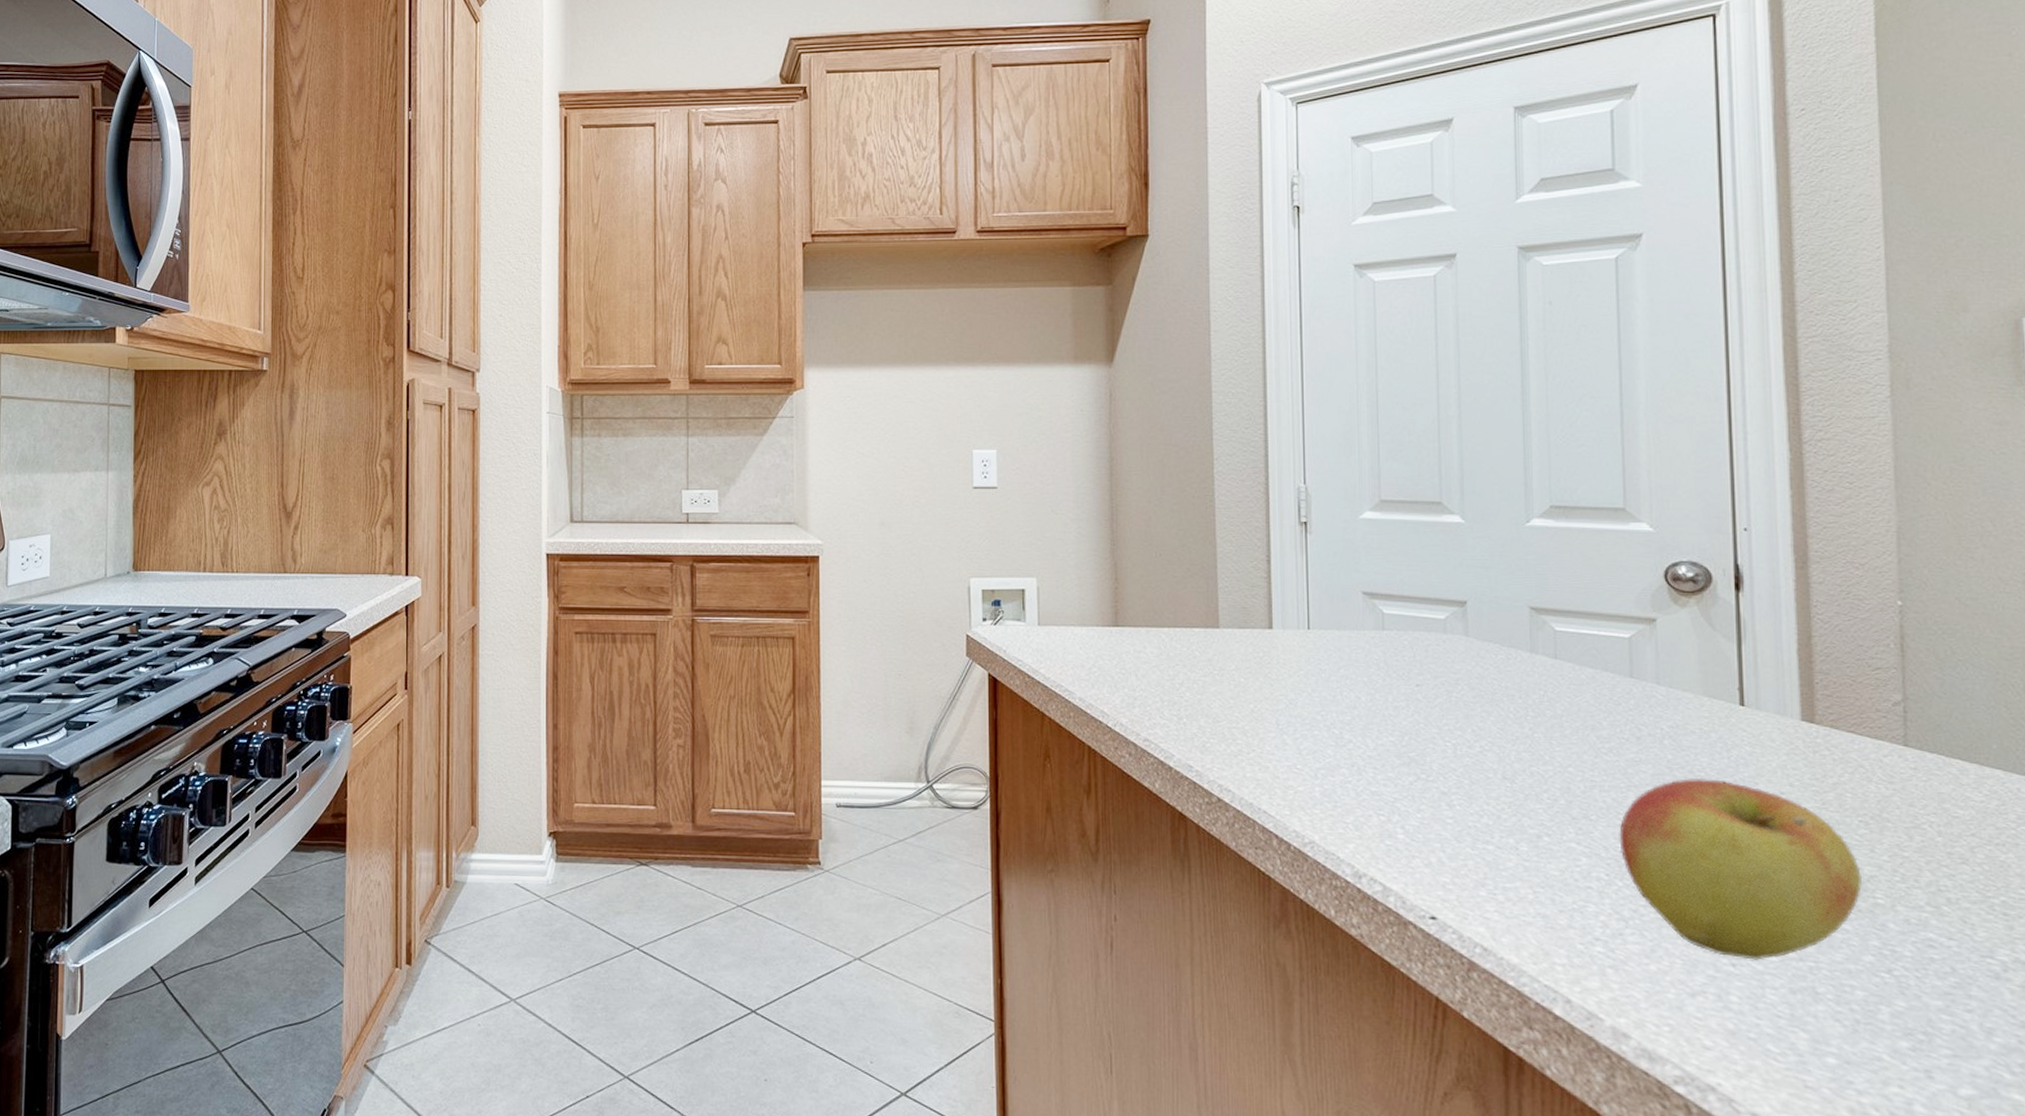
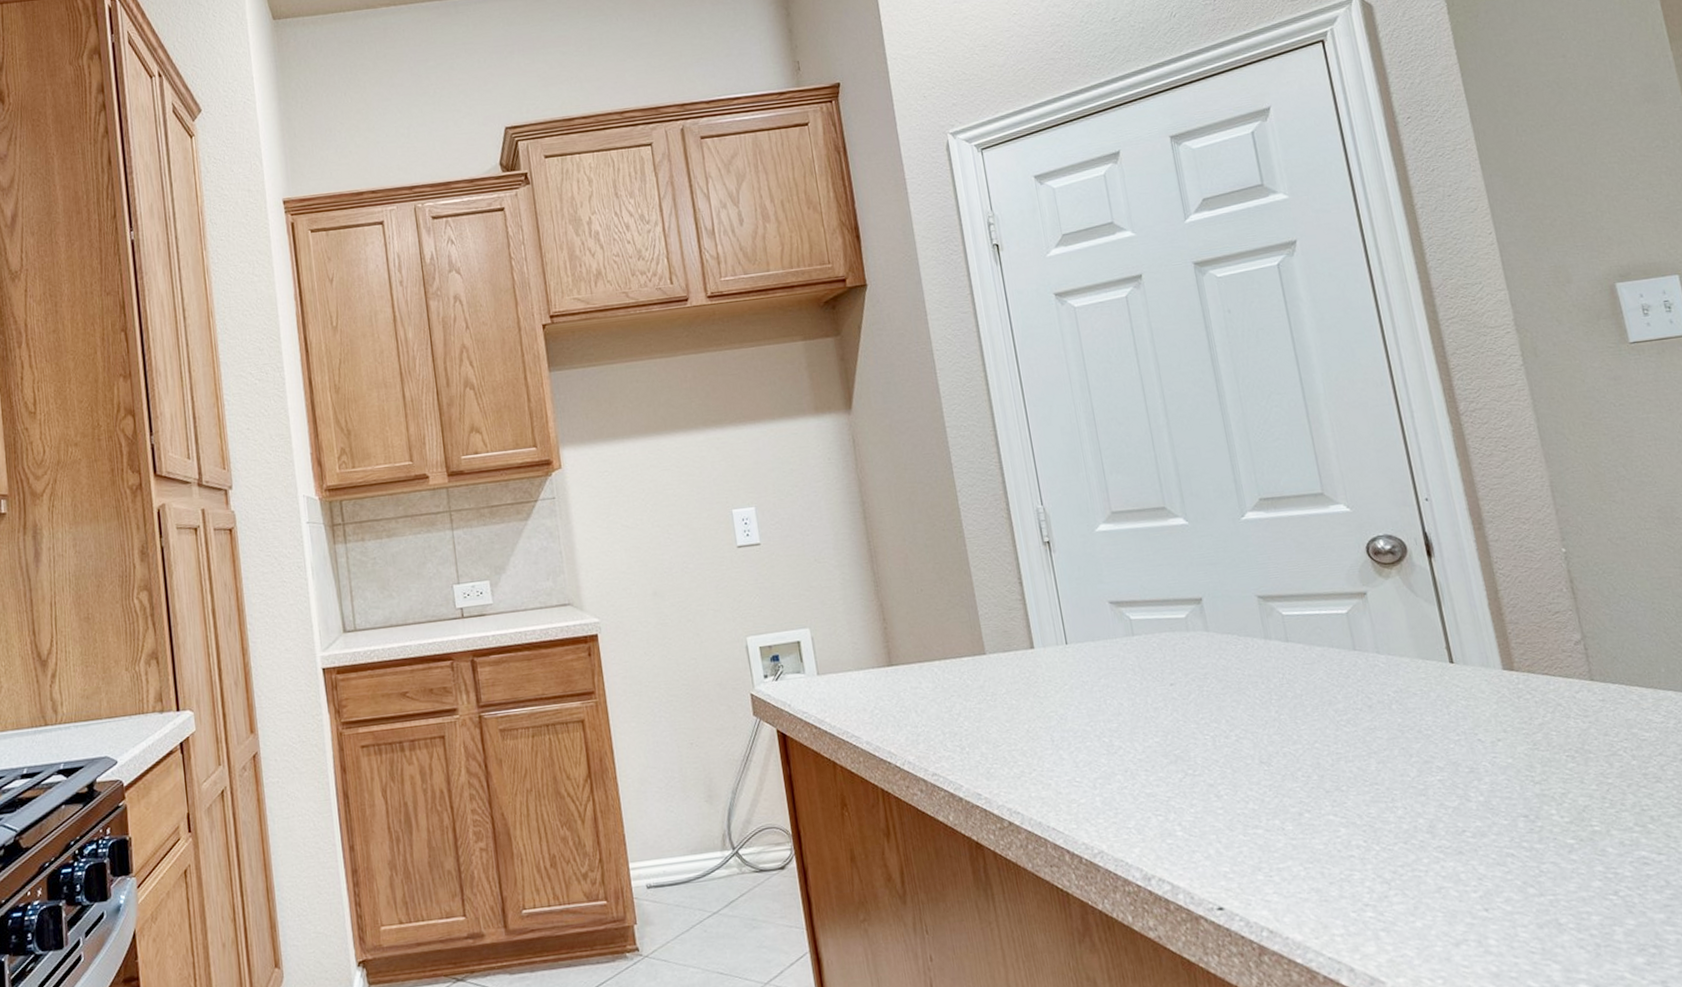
apple: present [1619,778,1863,960] -> none [1367,735,1580,903]

